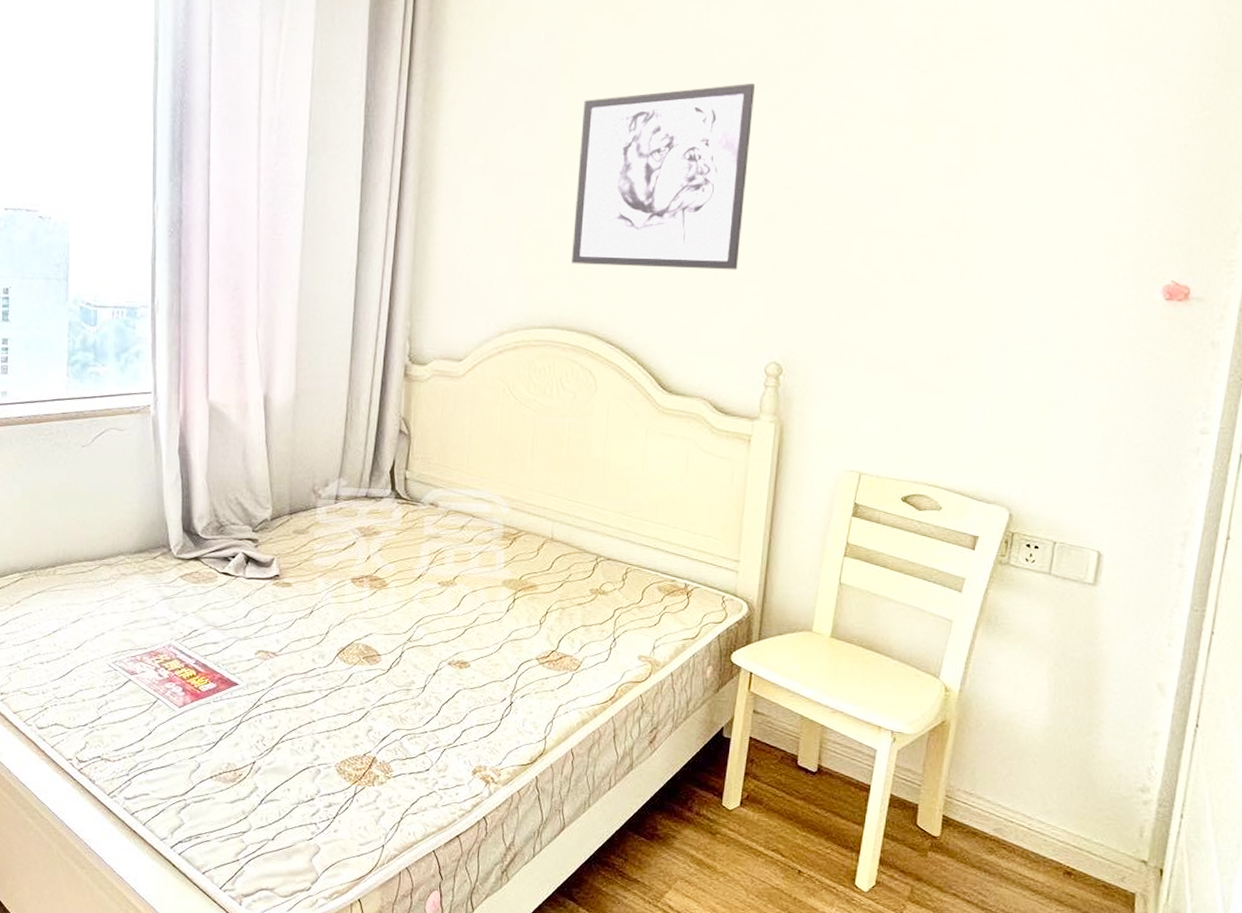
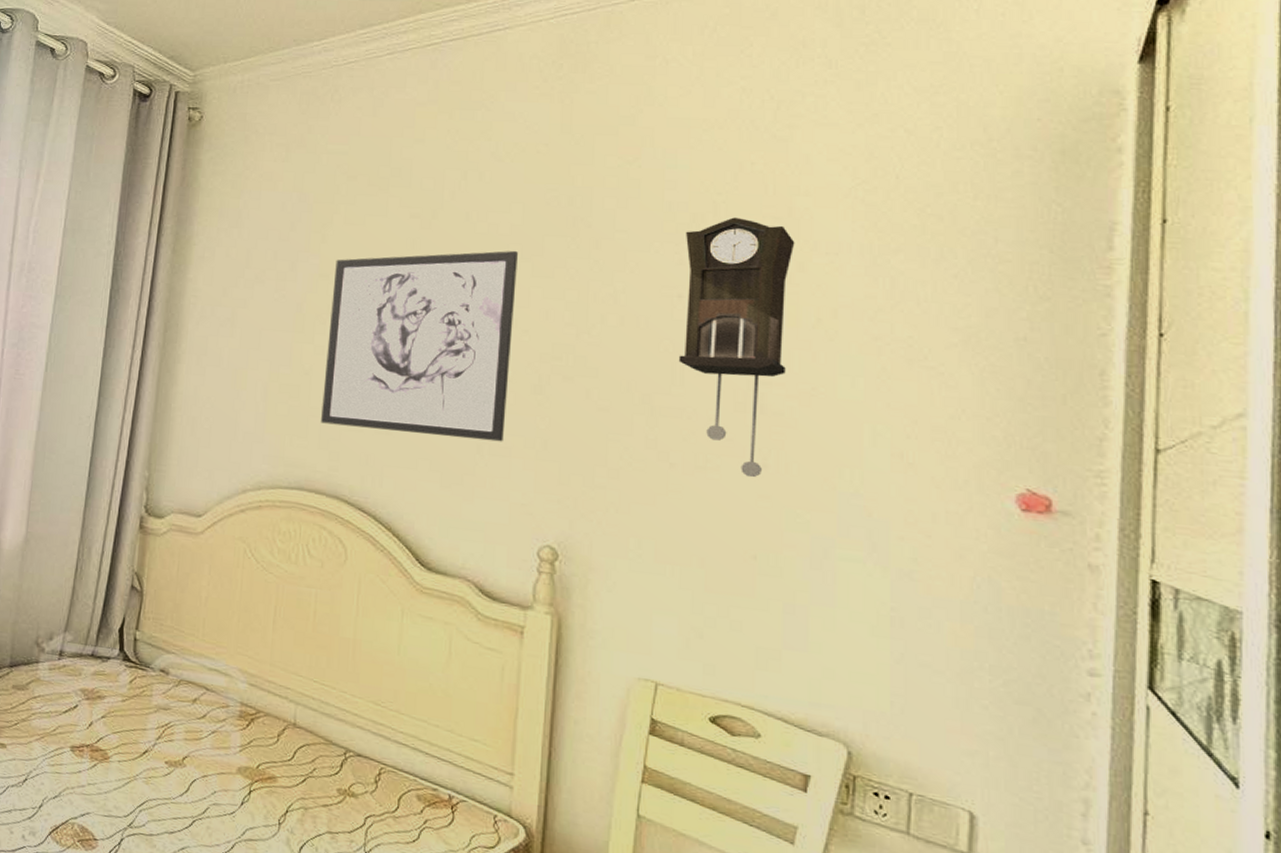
pendulum clock: none [894,40,1003,288] -> present [678,217,795,478]

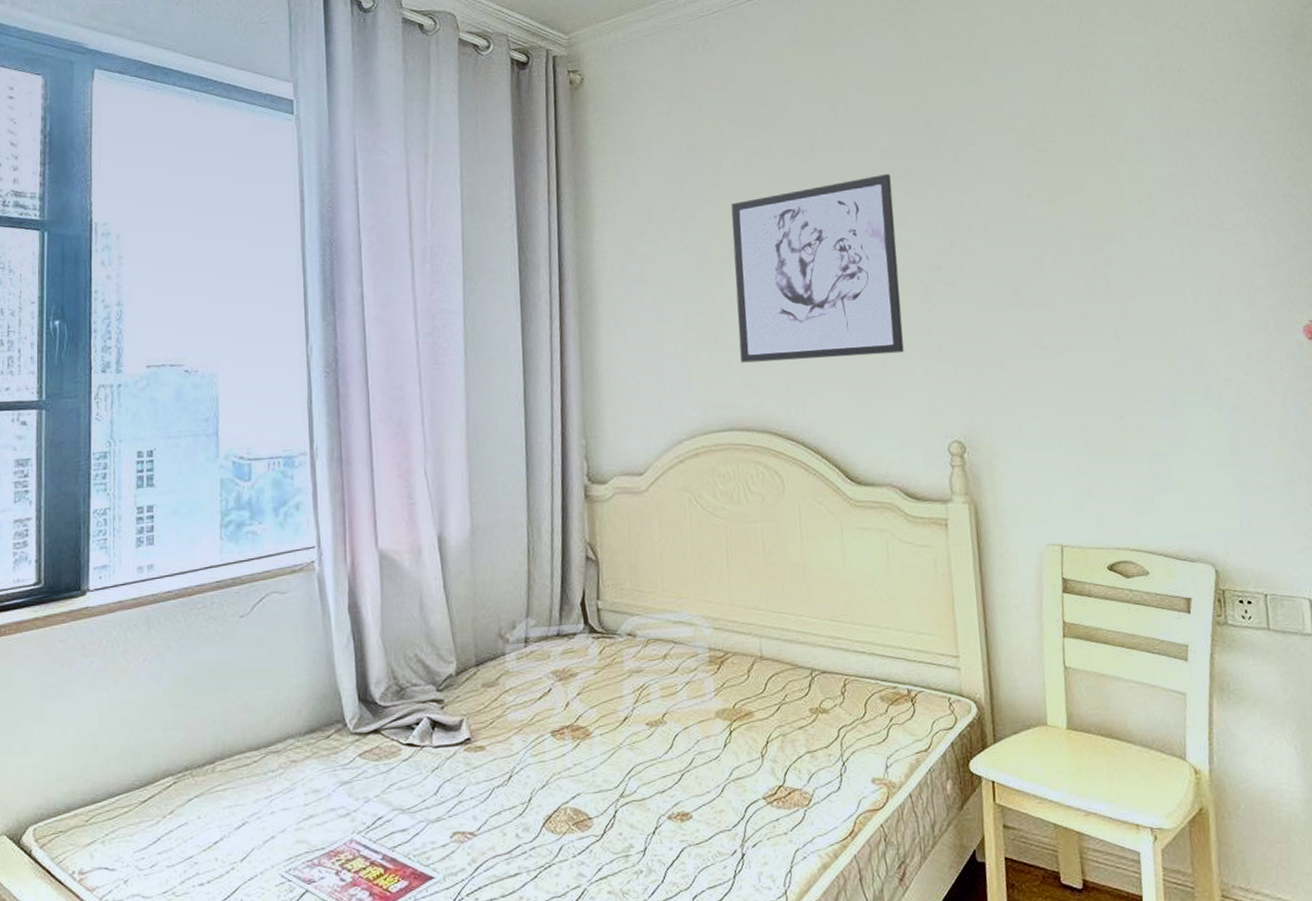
pendulum clock: present [678,217,795,478] -> none [1025,120,1121,348]

